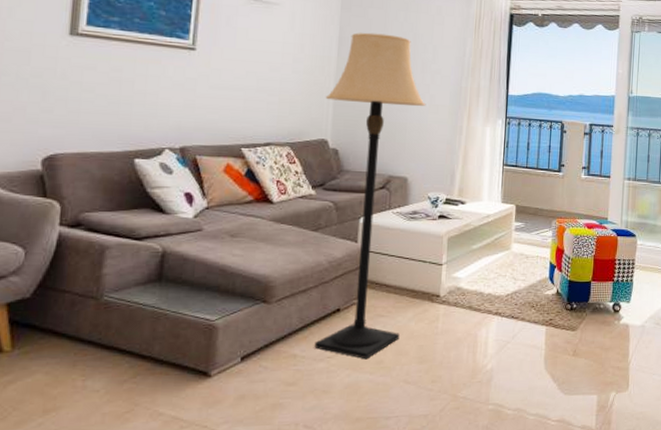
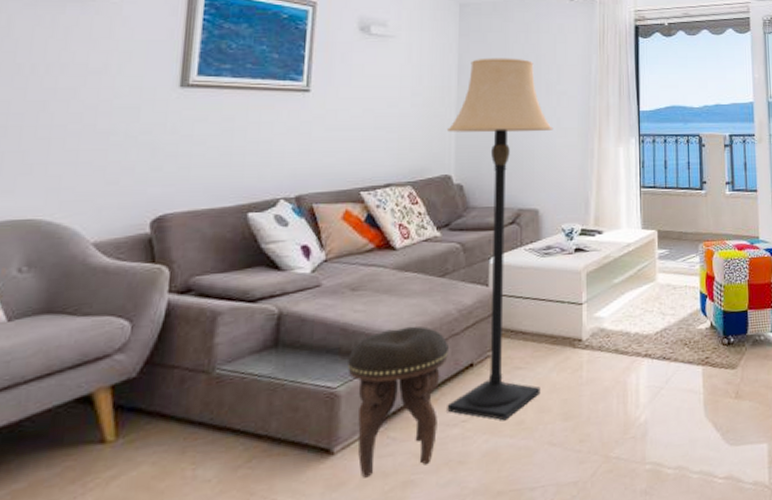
footstool: none [225,272,318,399] -> present [348,326,448,478]

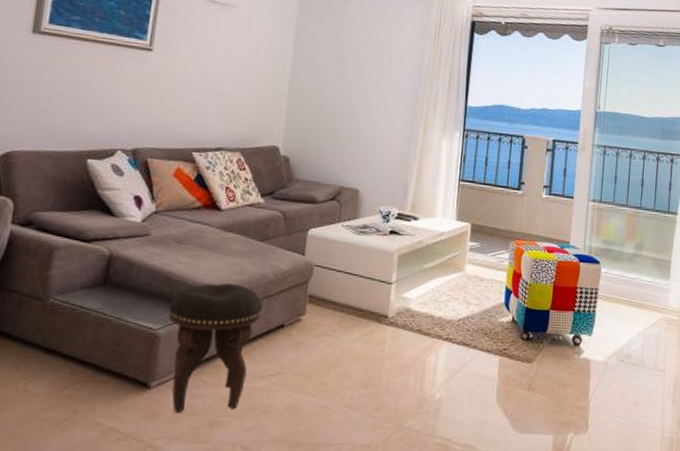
lamp: present [446,58,554,421] -> none [256,37,381,380]

